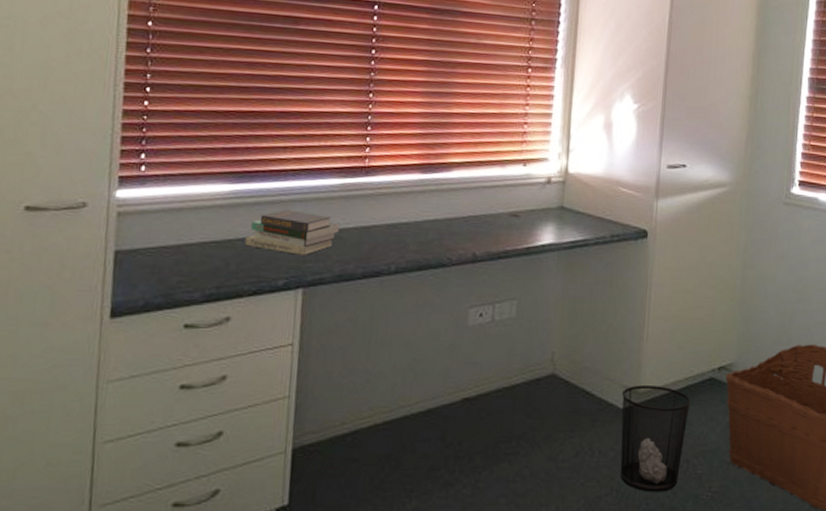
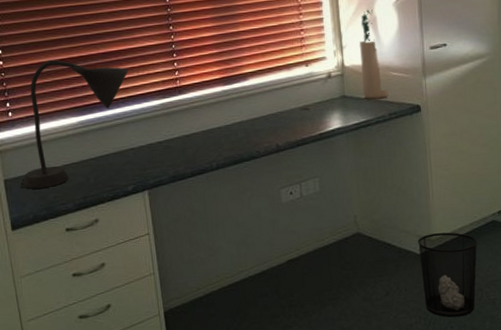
desk lamp: none [134,110,308,268] -> present [19,60,129,189]
books: present [245,210,340,255] -> none [97,130,167,165]
vase: none [585,110,614,217] -> present [359,7,388,100]

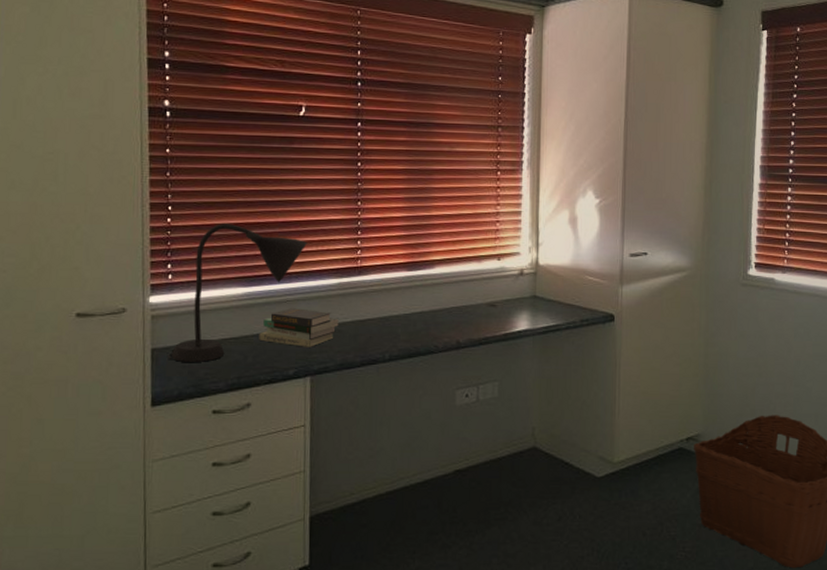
books: none [97,130,167,165] -> present [259,308,339,347]
vase: present [359,7,388,100] -> none [556,206,582,303]
waste bin: present [418,232,478,318] -> none [598,456,662,552]

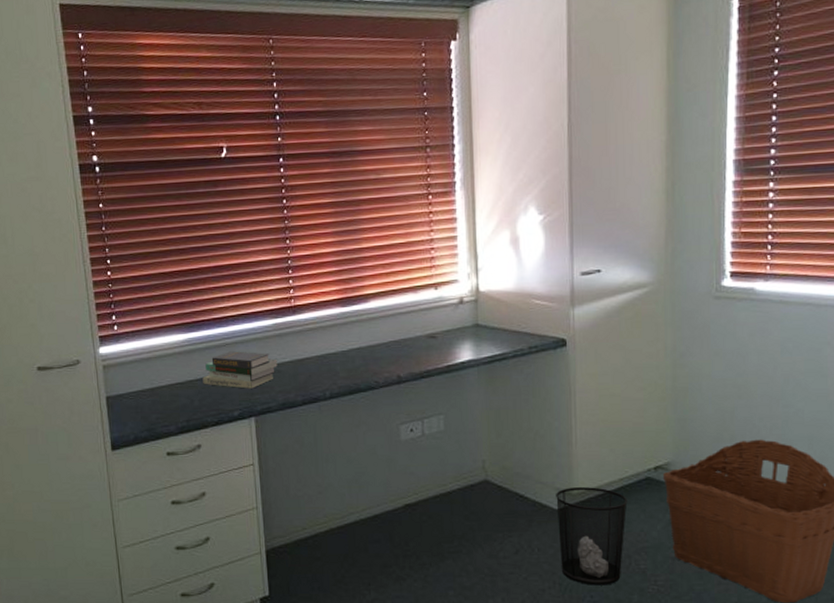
desk lamp: present [168,224,307,362] -> none [121,272,240,408]
waste bin: none [598,456,662,552] -> present [556,487,628,585]

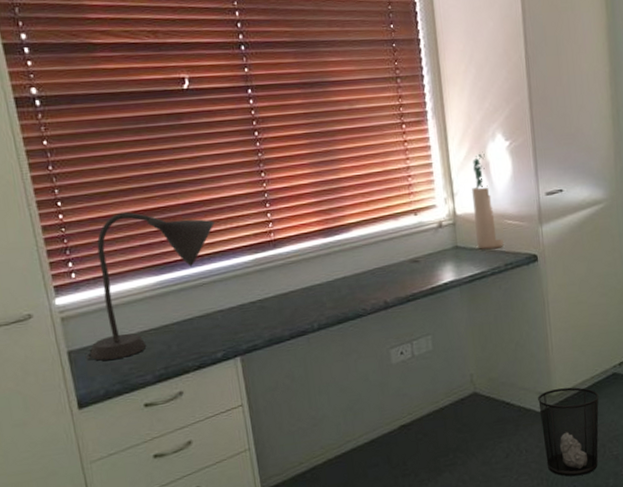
desk lamp: none [121,272,240,408] -> present [86,212,214,361]
books: present [202,351,278,389] -> none [179,290,261,329]
vase: none [497,225,529,330] -> present [471,151,504,250]

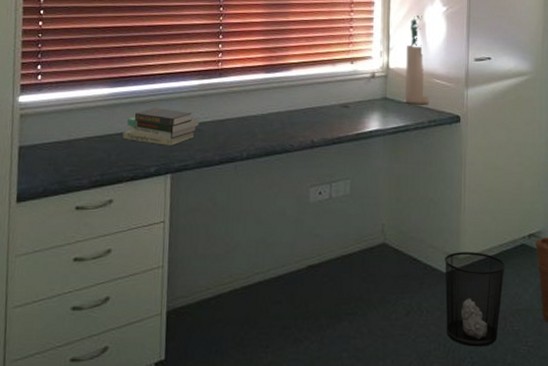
desk lamp: present [86,212,214,361] -> none [34,27,171,160]
books: none [179,290,261,329] -> present [122,108,199,146]

